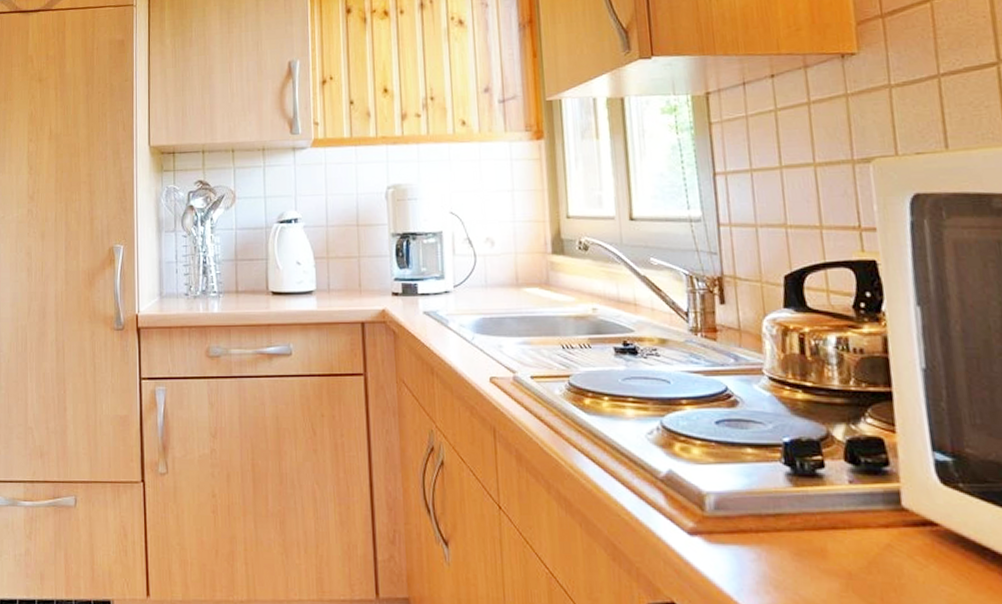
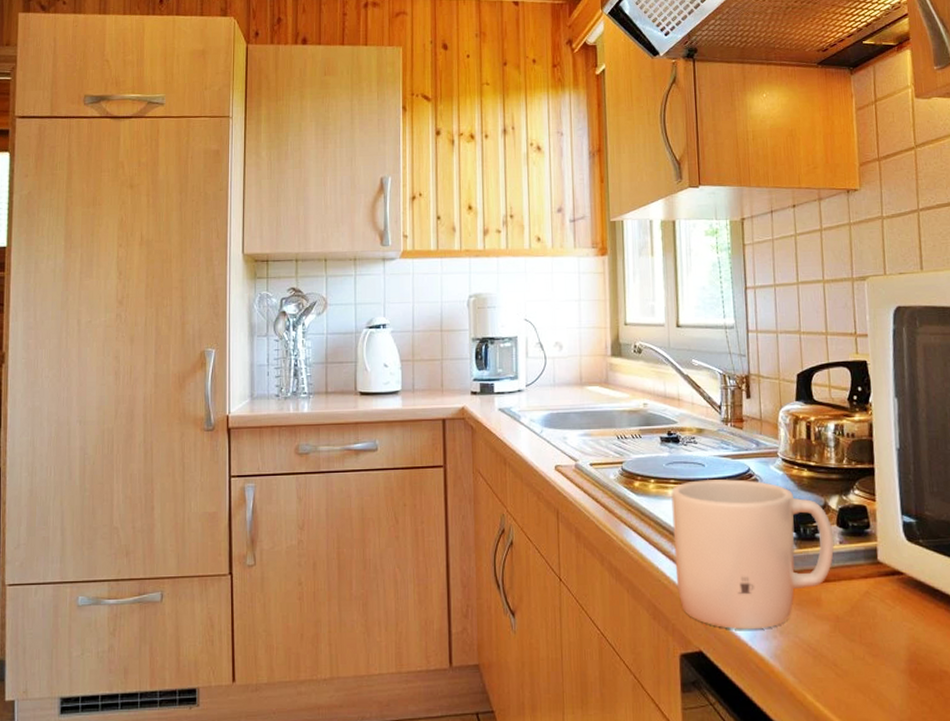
mug: none [629,399,843,582] -> present [671,479,835,630]

